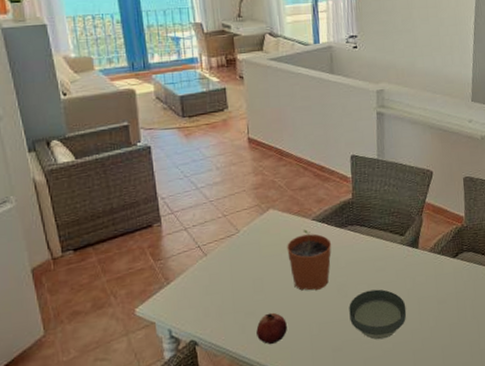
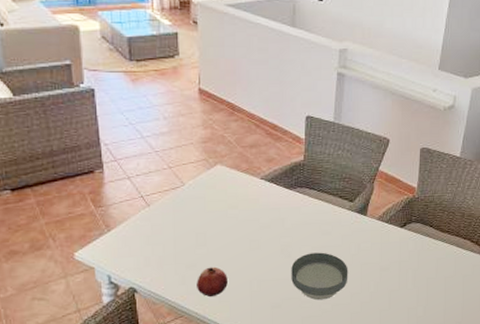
plant pot: present [287,229,332,291] -> none [233,188,279,250]

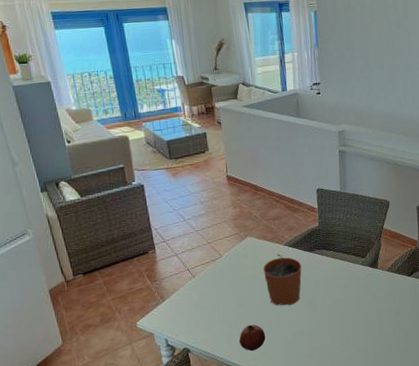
plant pot: none [233,188,279,250] -> present [263,253,302,306]
bowl: present [291,252,348,301] -> none [318,303,369,347]

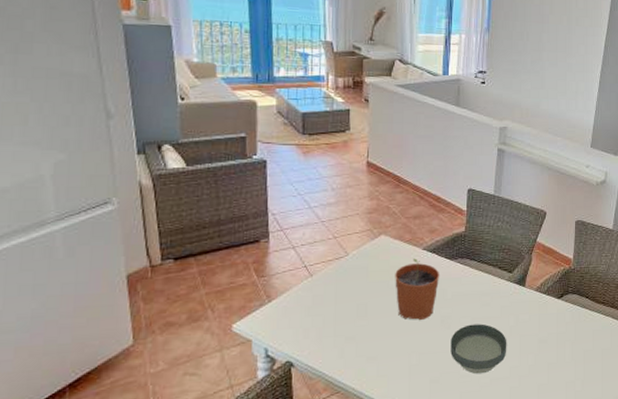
fruit: present [239,324,266,352] -> none [355,339,387,372]
bowl: none [318,303,369,347] -> present [450,323,507,375]

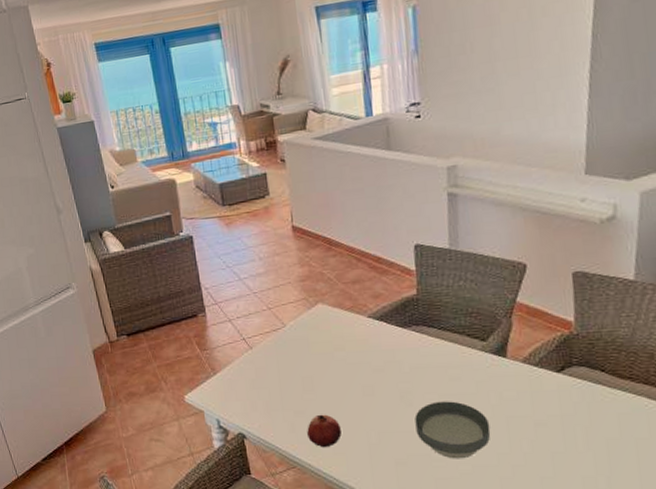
fruit: none [355,339,387,372] -> present [307,414,342,448]
plant pot: present [395,258,440,321] -> none [339,327,393,396]

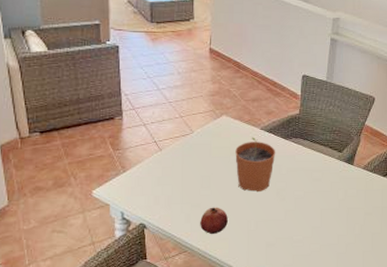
plant pot: none [339,327,393,396] -> present [235,137,276,193]
bowl: present [414,401,491,459] -> none [285,196,336,241]

